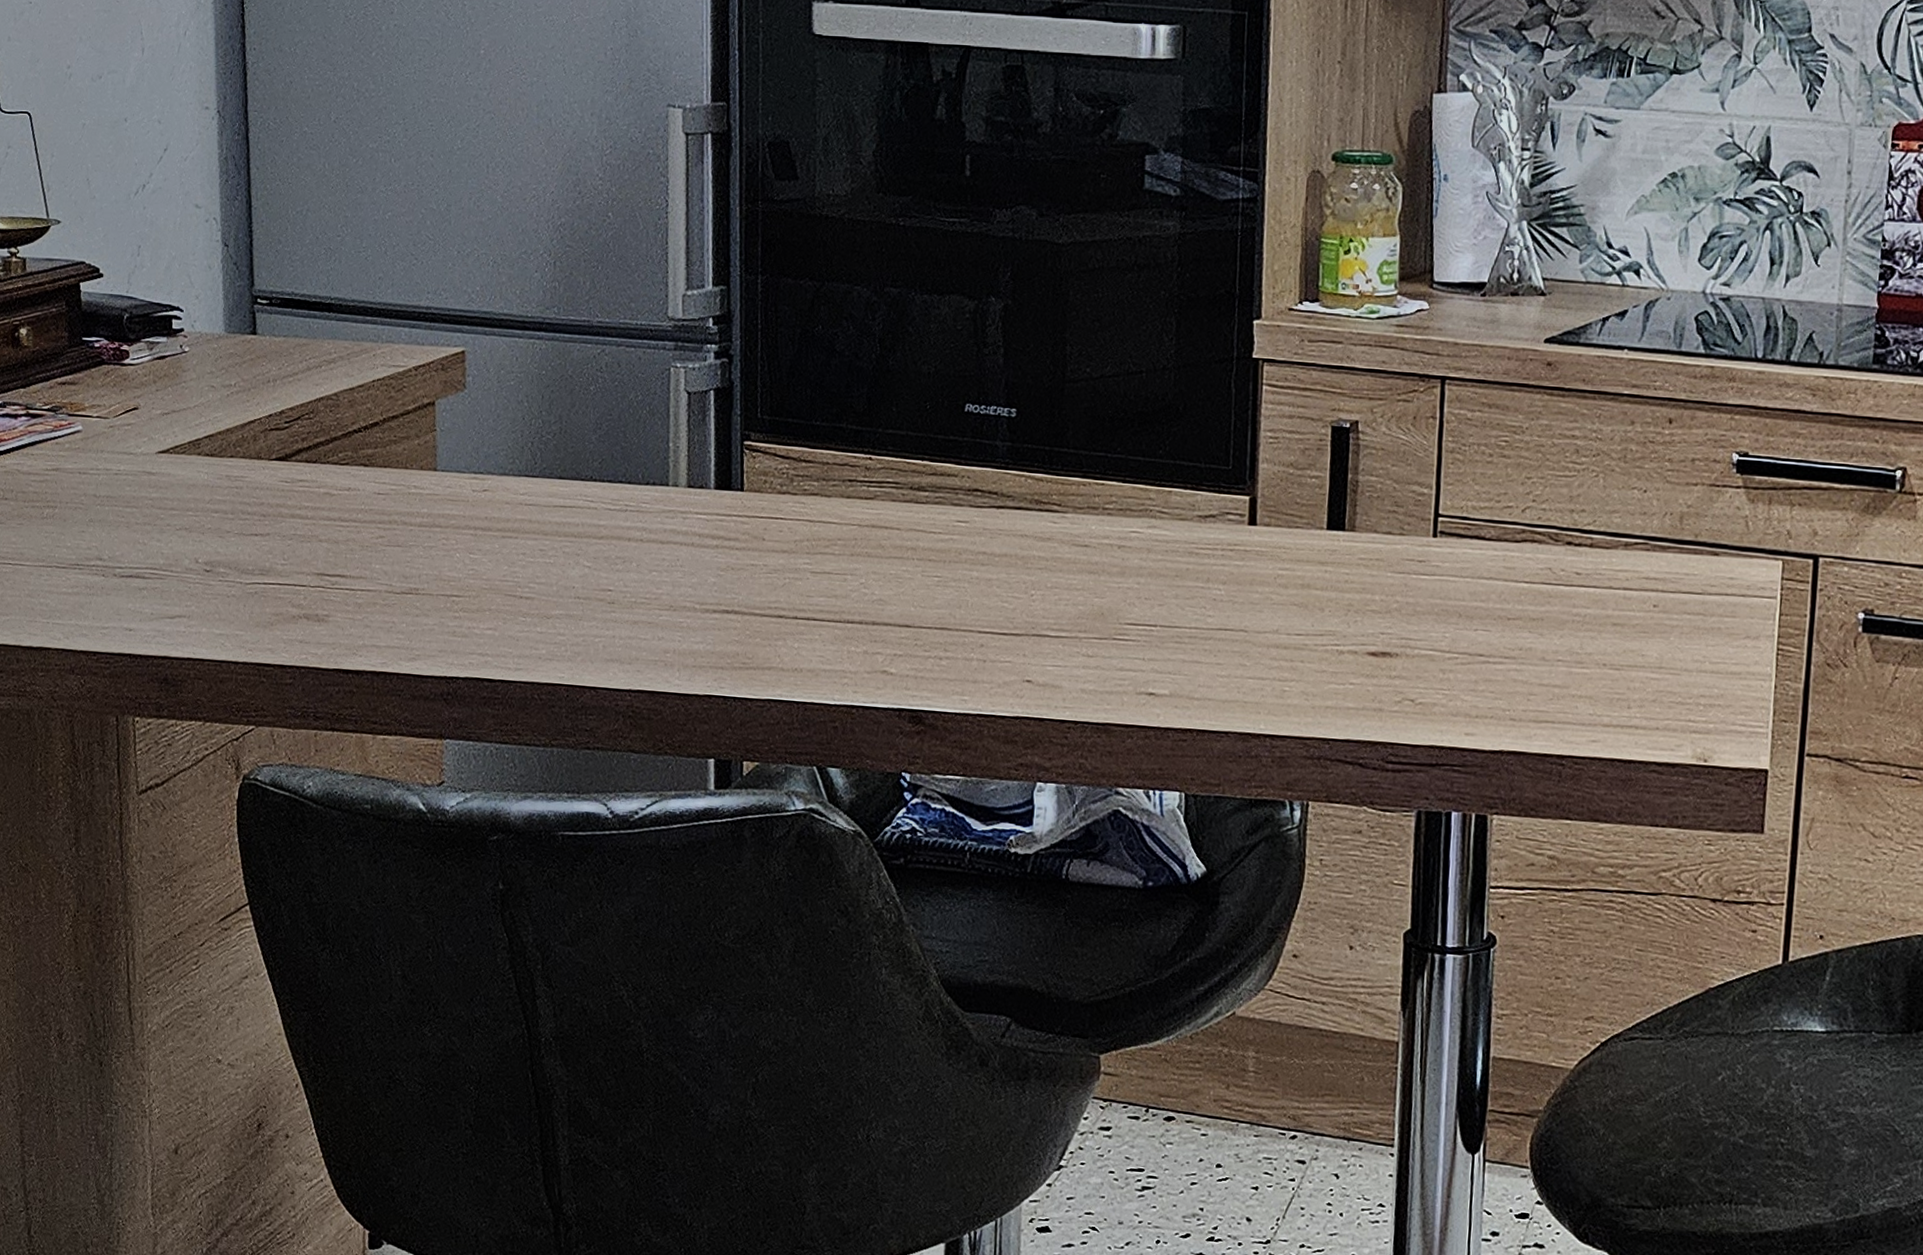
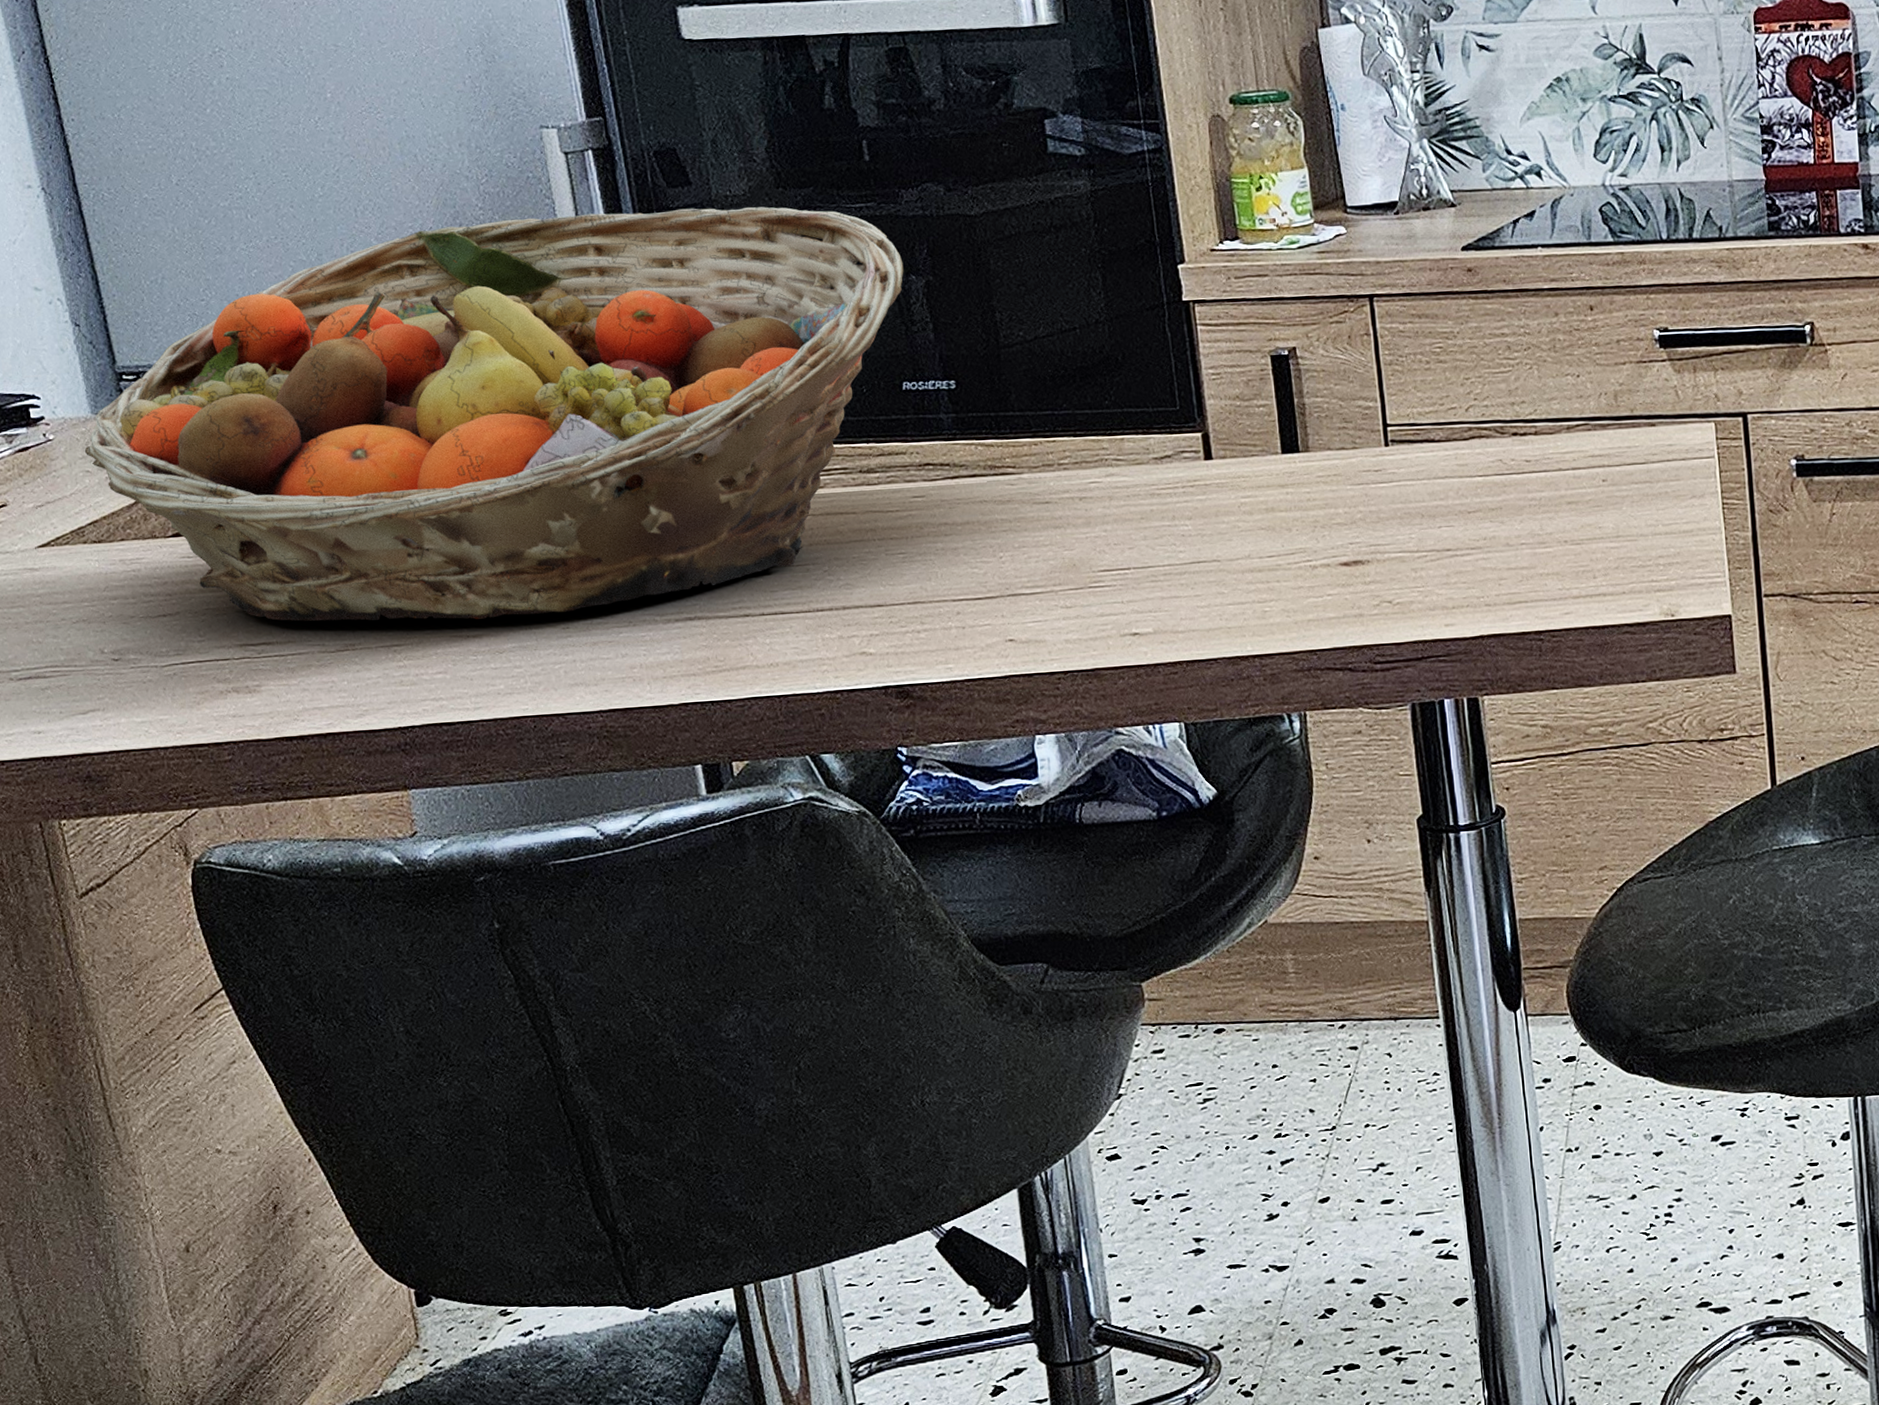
fruit basket: none [213,192,986,587] -> present [84,206,904,622]

